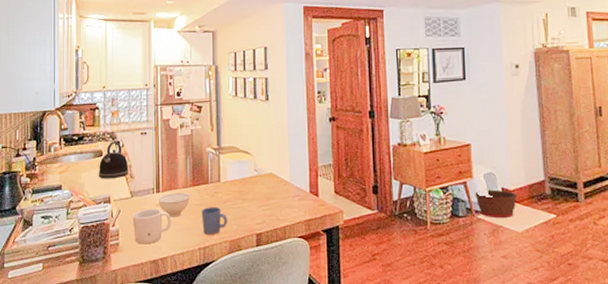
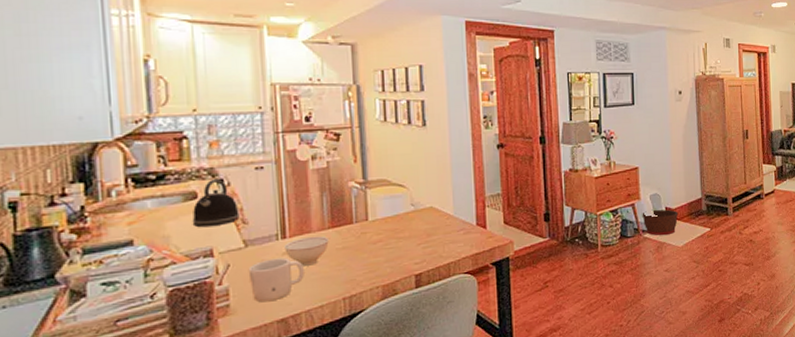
mug: present [201,207,228,235] -> none [344,249,379,282]

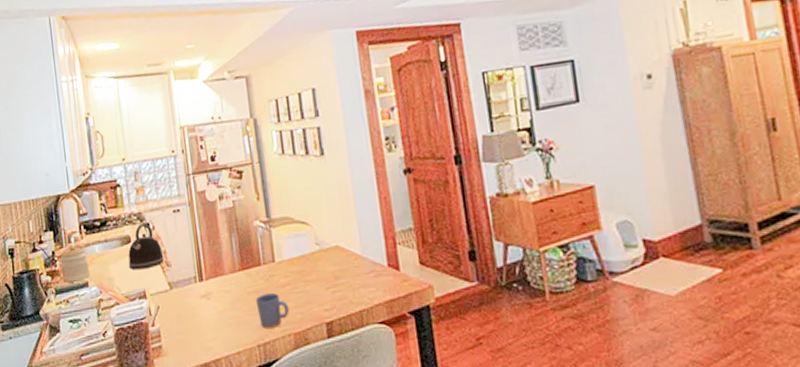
jar: none [91,199,137,241] -> present [59,245,90,283]
mug: present [248,257,304,303] -> none [174,300,221,345]
bowl: present [284,236,329,266] -> none [202,278,241,310]
mug: none [344,249,379,282] -> present [255,293,289,328]
basket: present [642,209,678,235] -> none [606,242,665,279]

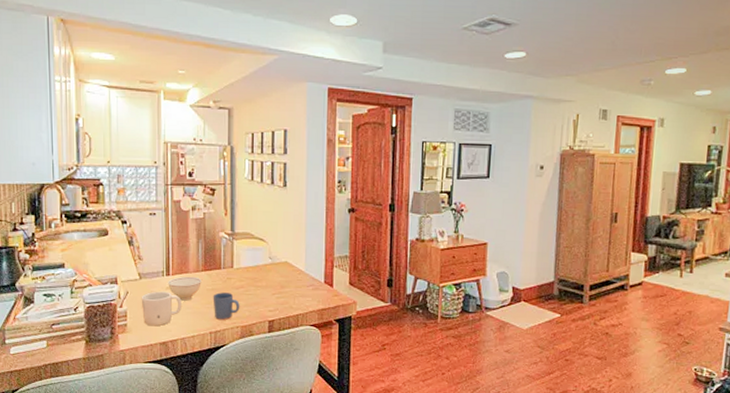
jar: present [59,245,90,283] -> none [38,230,67,262]
kettle: present [128,222,164,269] -> none [103,219,137,259]
mug: none [174,300,221,345] -> present [141,291,182,327]
bowl: none [202,278,241,310] -> present [168,276,201,301]

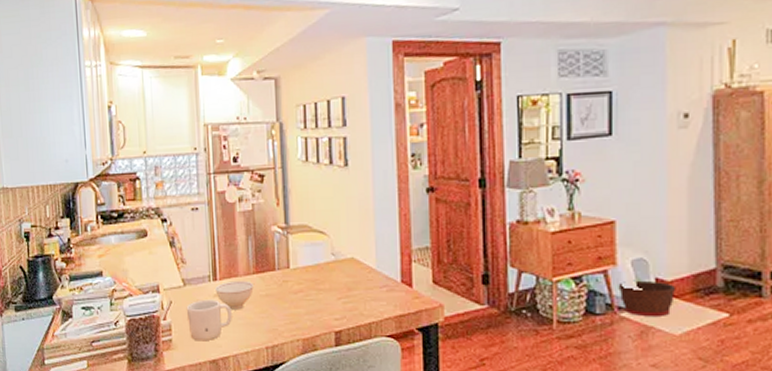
mug: present [213,292,240,320] -> none [267,299,300,332]
basket: none [486,288,525,315] -> present [618,282,675,316]

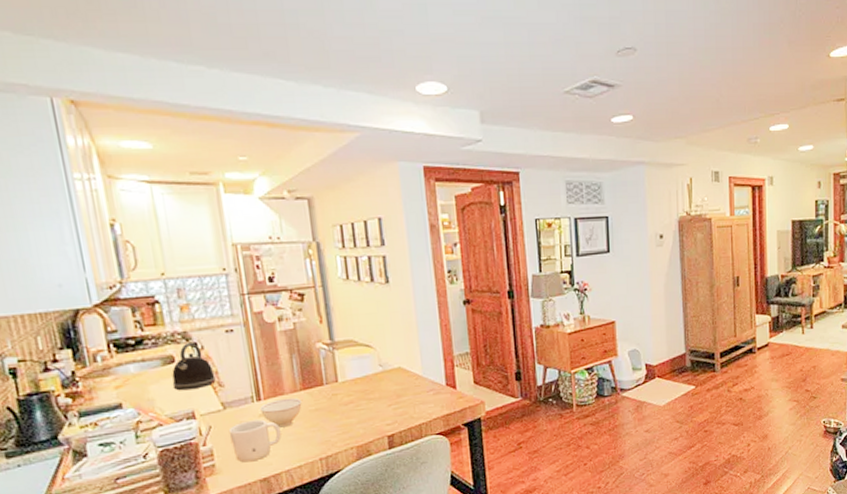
kettle: none [143,218,180,263] -> present [172,342,216,390]
basket: present [618,282,675,316] -> none [620,366,659,394]

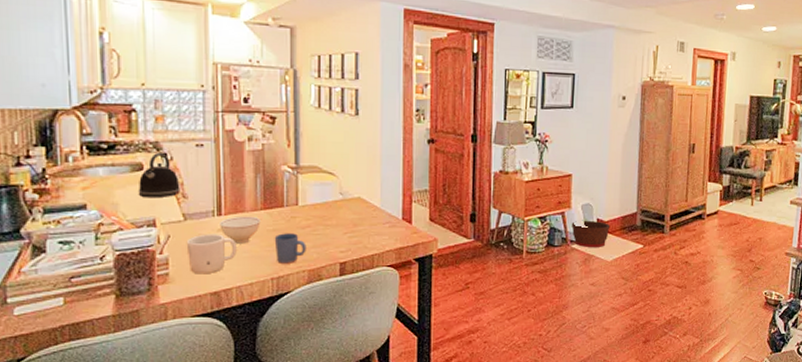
mug: none [317,411,352,443] -> present [274,233,306,264]
basket: none [620,366,659,394] -> present [571,221,610,247]

